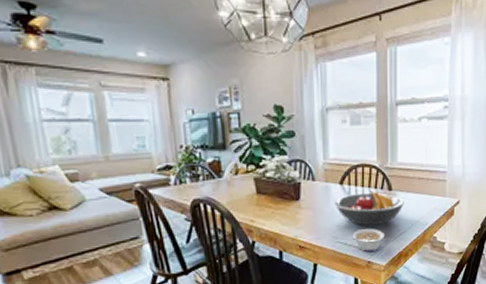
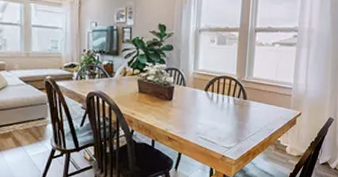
fruit bowl: present [335,190,404,226] -> none [200,98,256,127]
legume: present [352,228,385,252] -> none [211,128,238,147]

